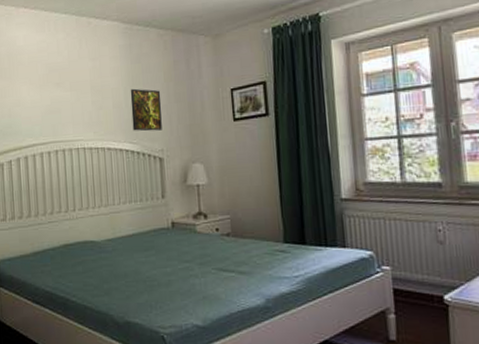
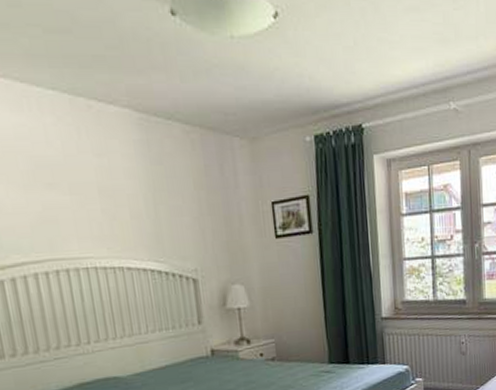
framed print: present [130,88,162,131] -> none [151,196,195,248]

